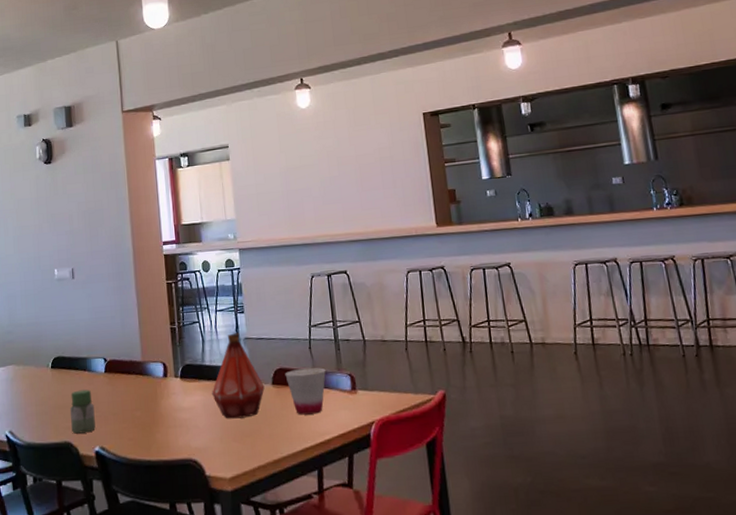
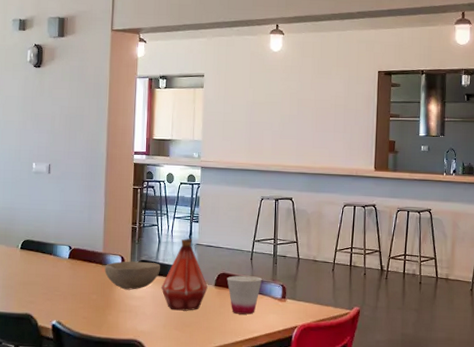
jar: present [70,389,96,434] -> none [33,271,56,308]
bowl: none [146,366,208,401] -> present [104,261,160,290]

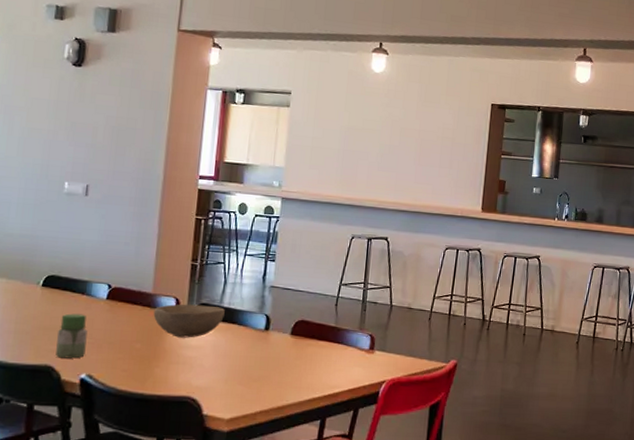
jar: none [33,271,56,308] -> present [55,313,88,359]
bottle: present [161,238,208,311] -> none [225,279,282,363]
cup: present [227,275,262,315] -> none [305,323,347,368]

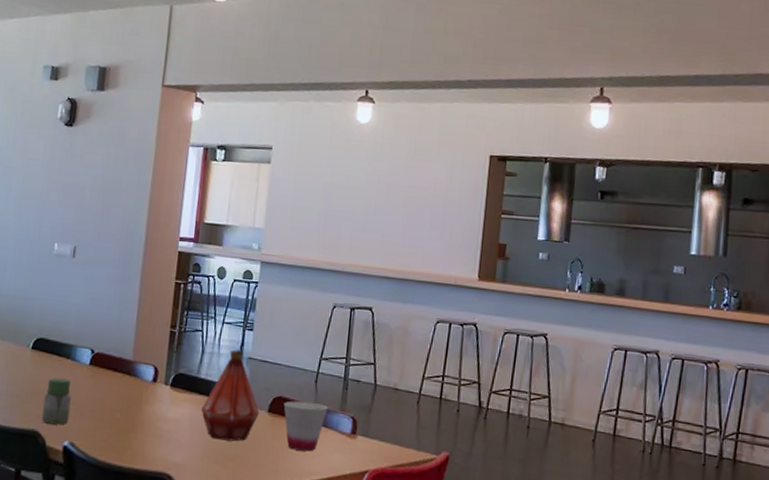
bowl: present [153,304,225,338] -> none [132,373,202,410]
bottle: none [225,279,282,363] -> present [201,350,259,442]
cup: none [305,323,347,368] -> present [283,400,328,452]

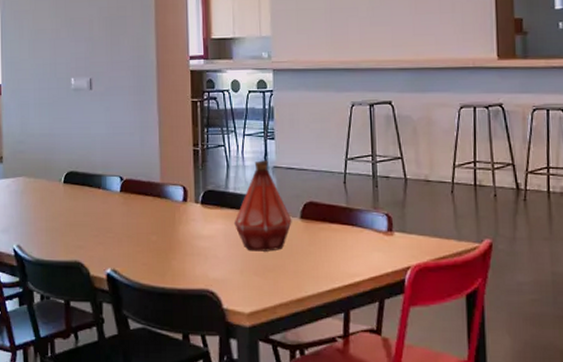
jar: present [42,378,71,425] -> none [82,208,108,254]
cup: present [283,400,328,452] -> none [315,203,360,254]

